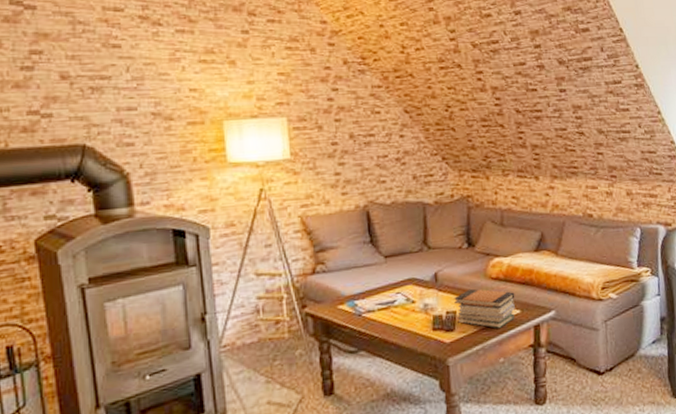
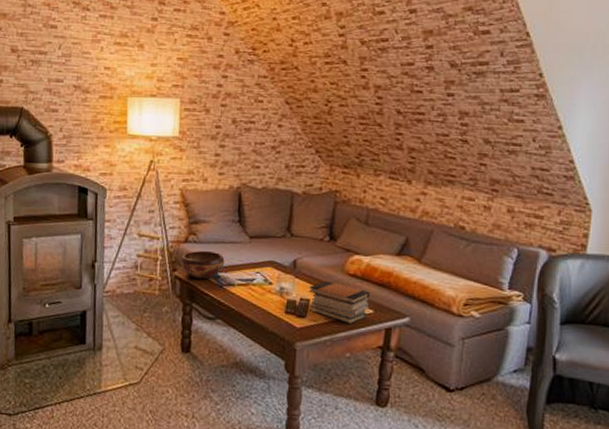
decorative bowl: none [310,278,361,312] -> present [181,250,225,280]

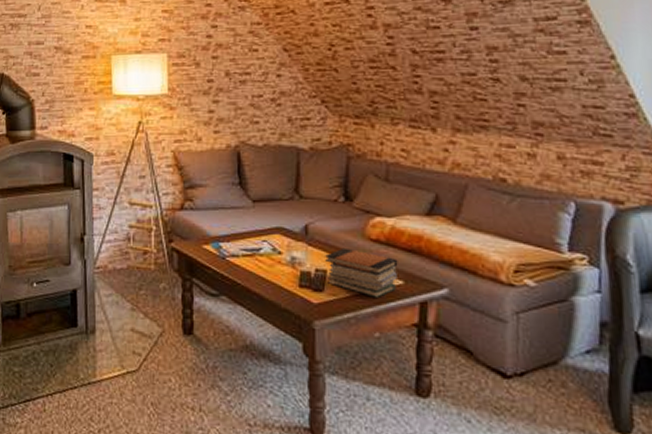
decorative bowl: present [181,250,225,280] -> none [177,218,226,251]

